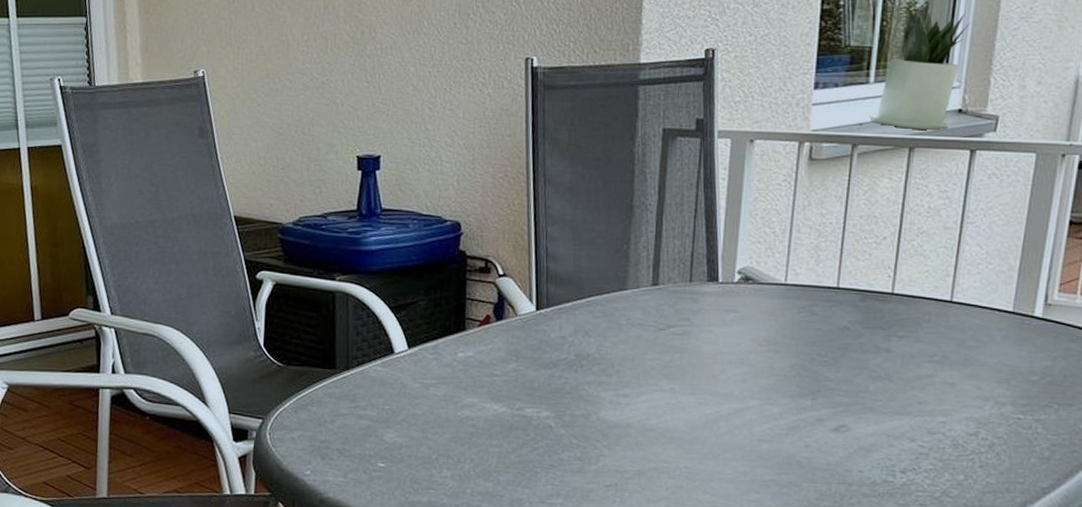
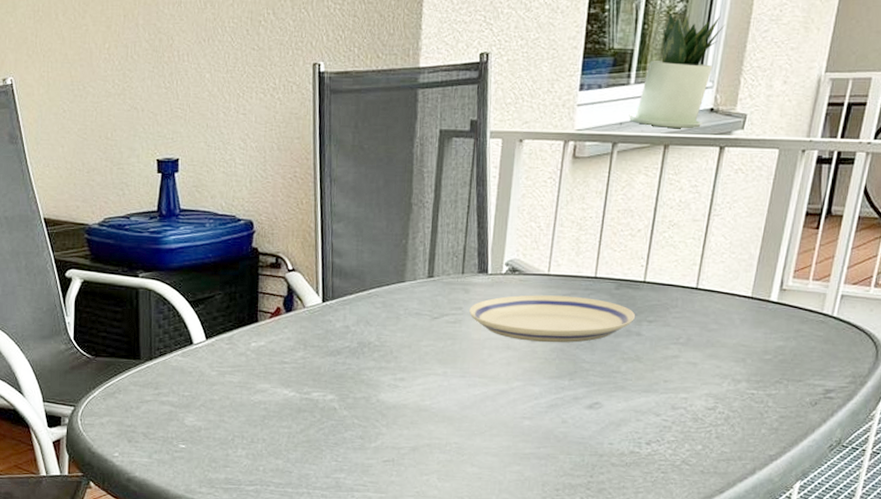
plate: none [699,306,884,359] -> present [469,295,636,343]

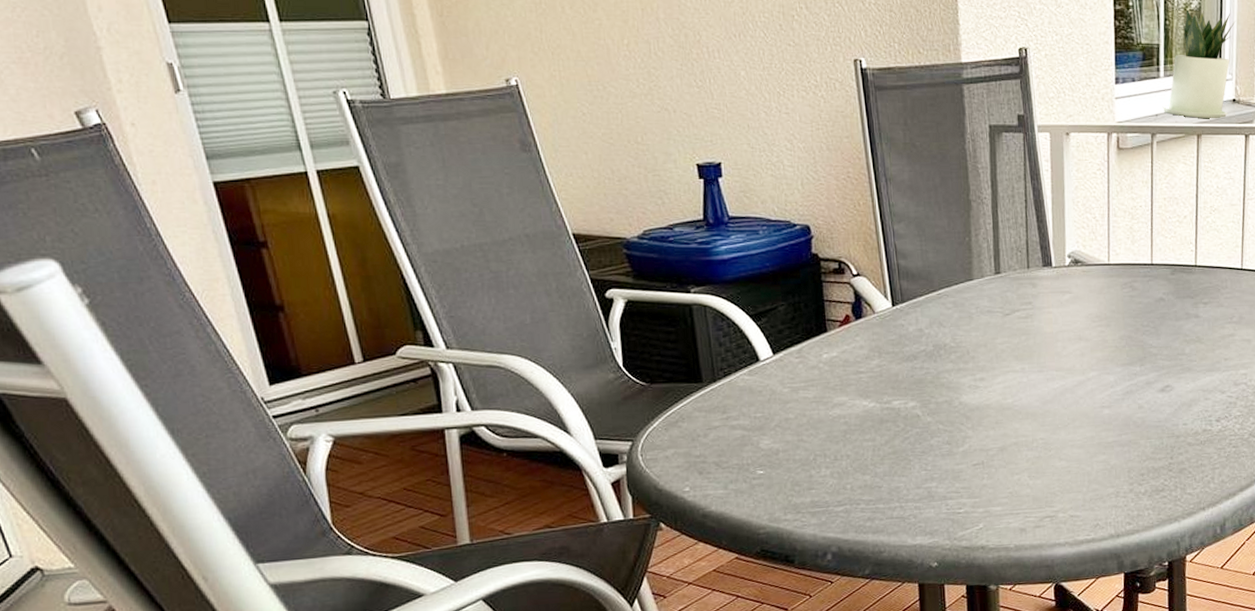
plate: present [469,295,636,343] -> none [1039,284,1192,331]

